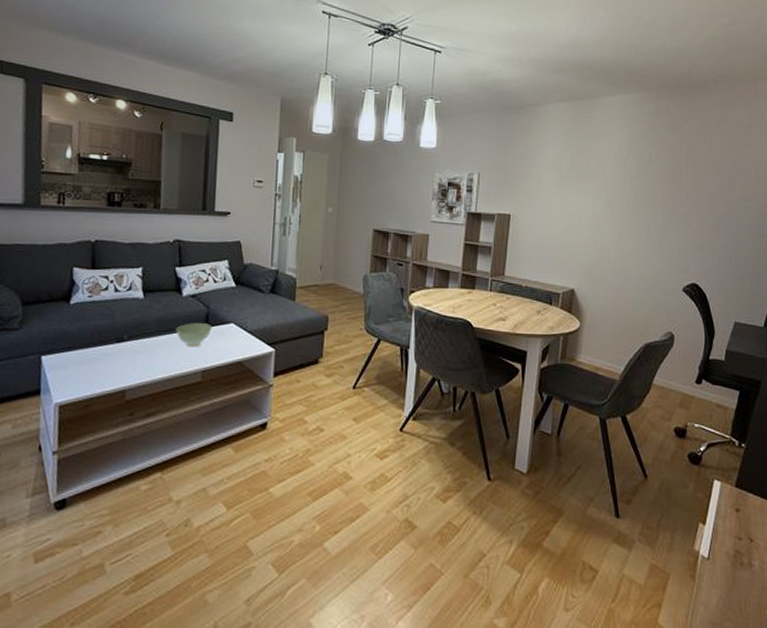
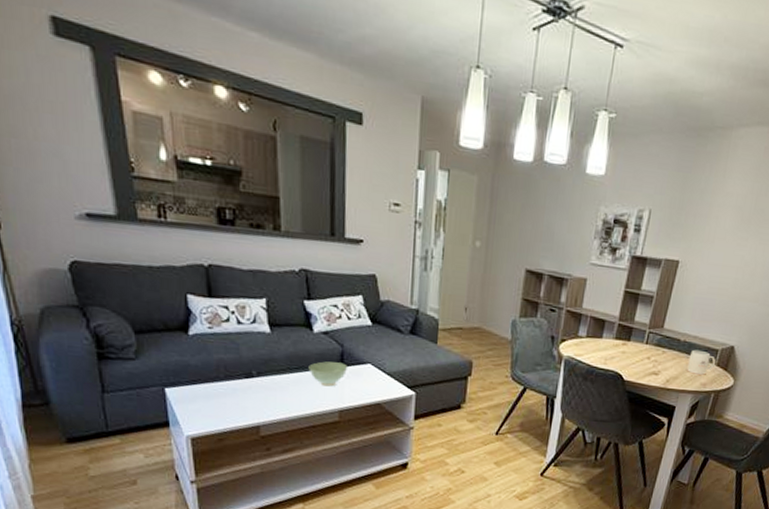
mug: none [533,294,558,318] -> present [687,349,716,375]

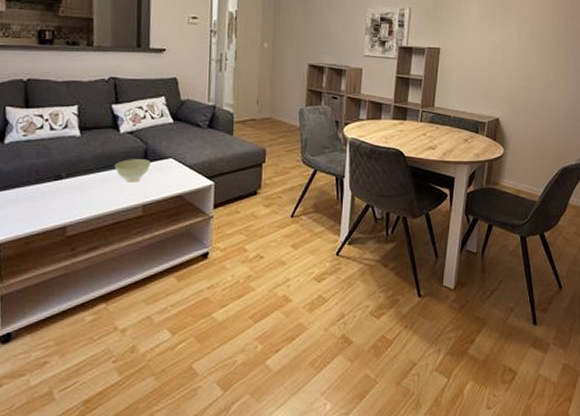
mug: present [687,349,716,375] -> none [460,123,484,146]

